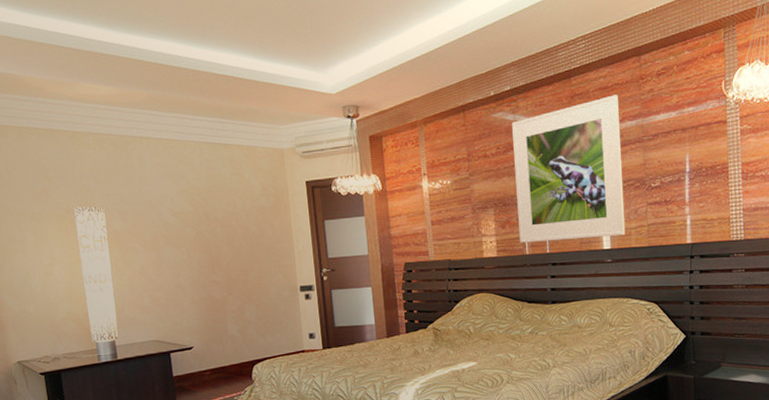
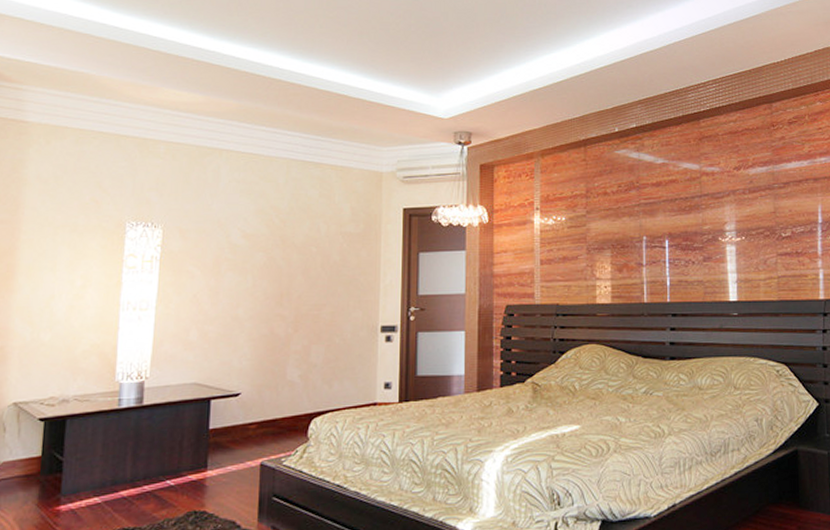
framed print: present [512,94,626,243] -> none [636,140,754,289]

